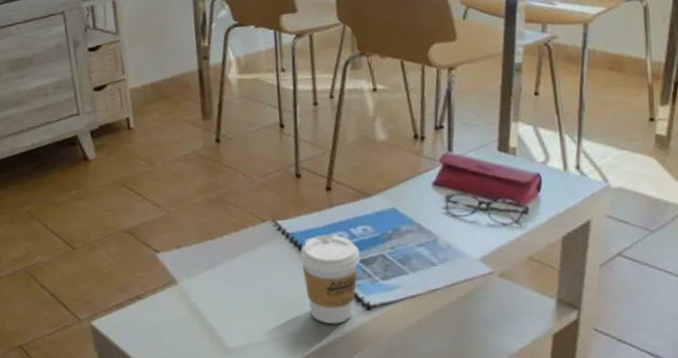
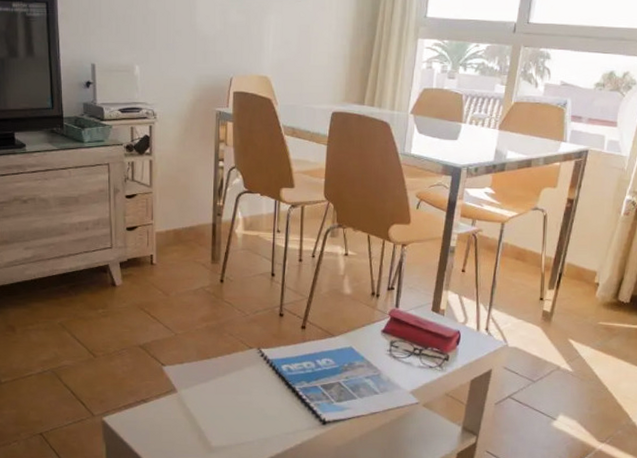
coffee cup: present [300,234,360,325] -> none [276,363,322,434]

